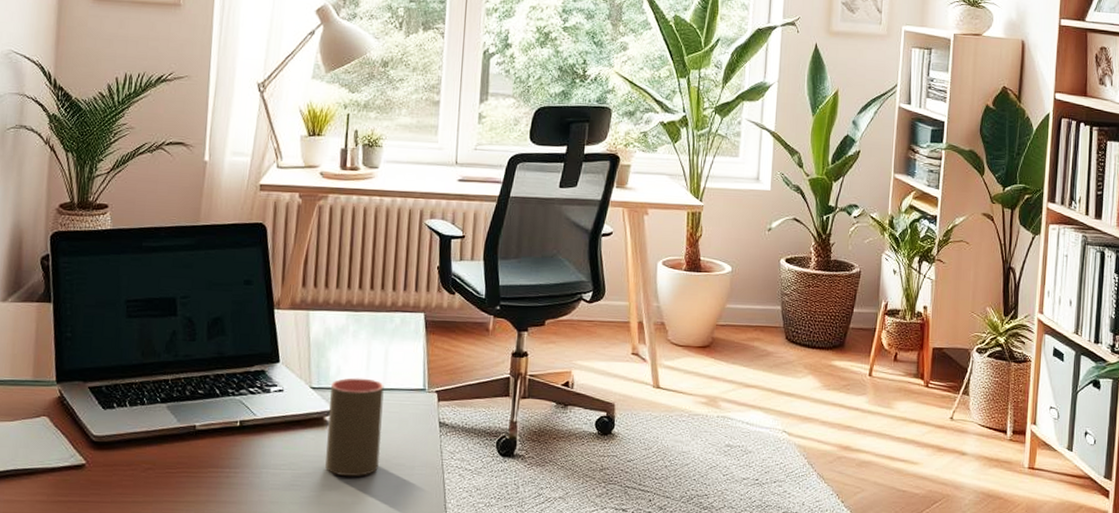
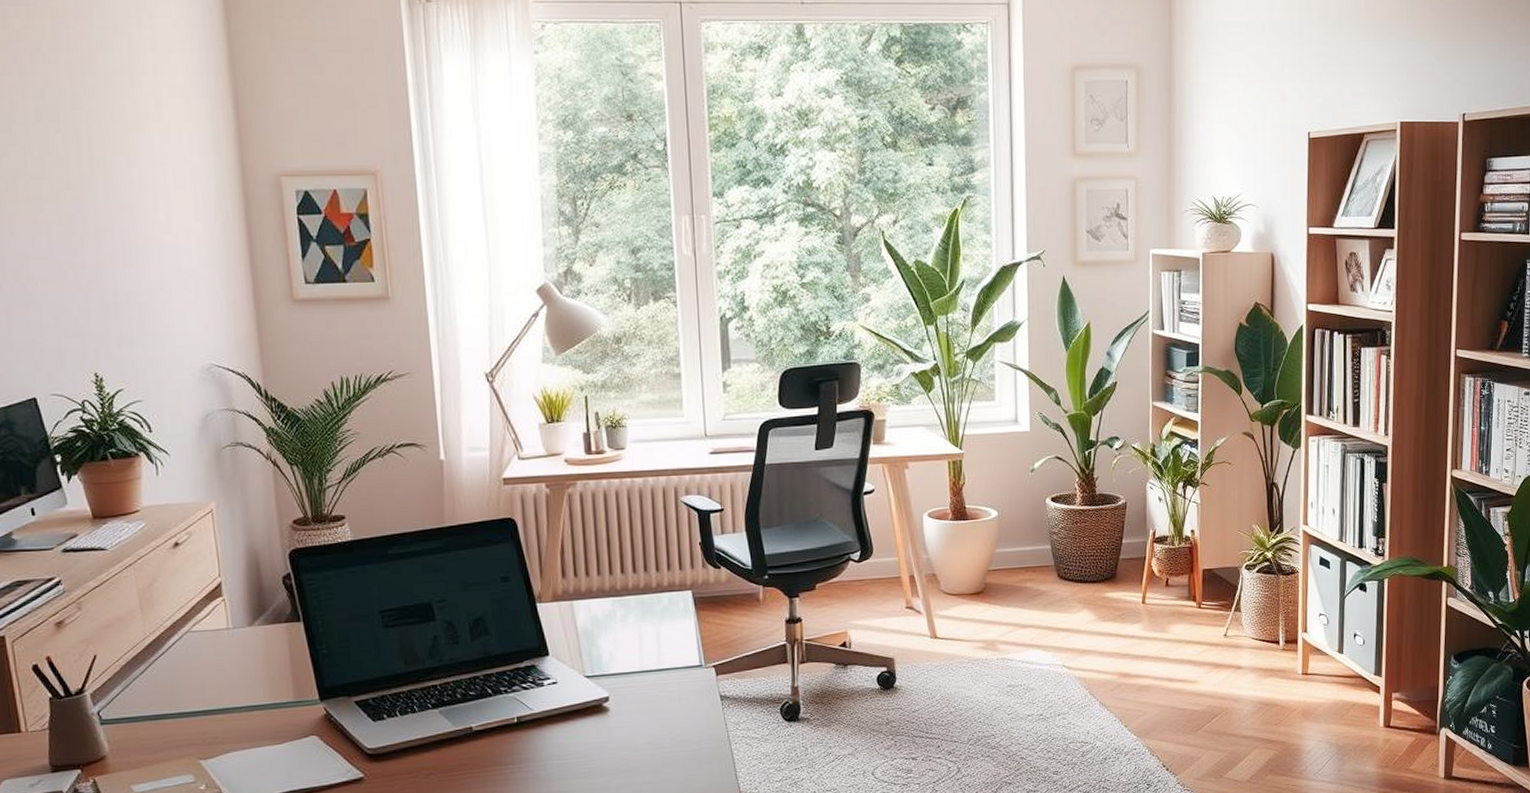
cup: present [325,377,384,476] -> none [606,661,665,759]

